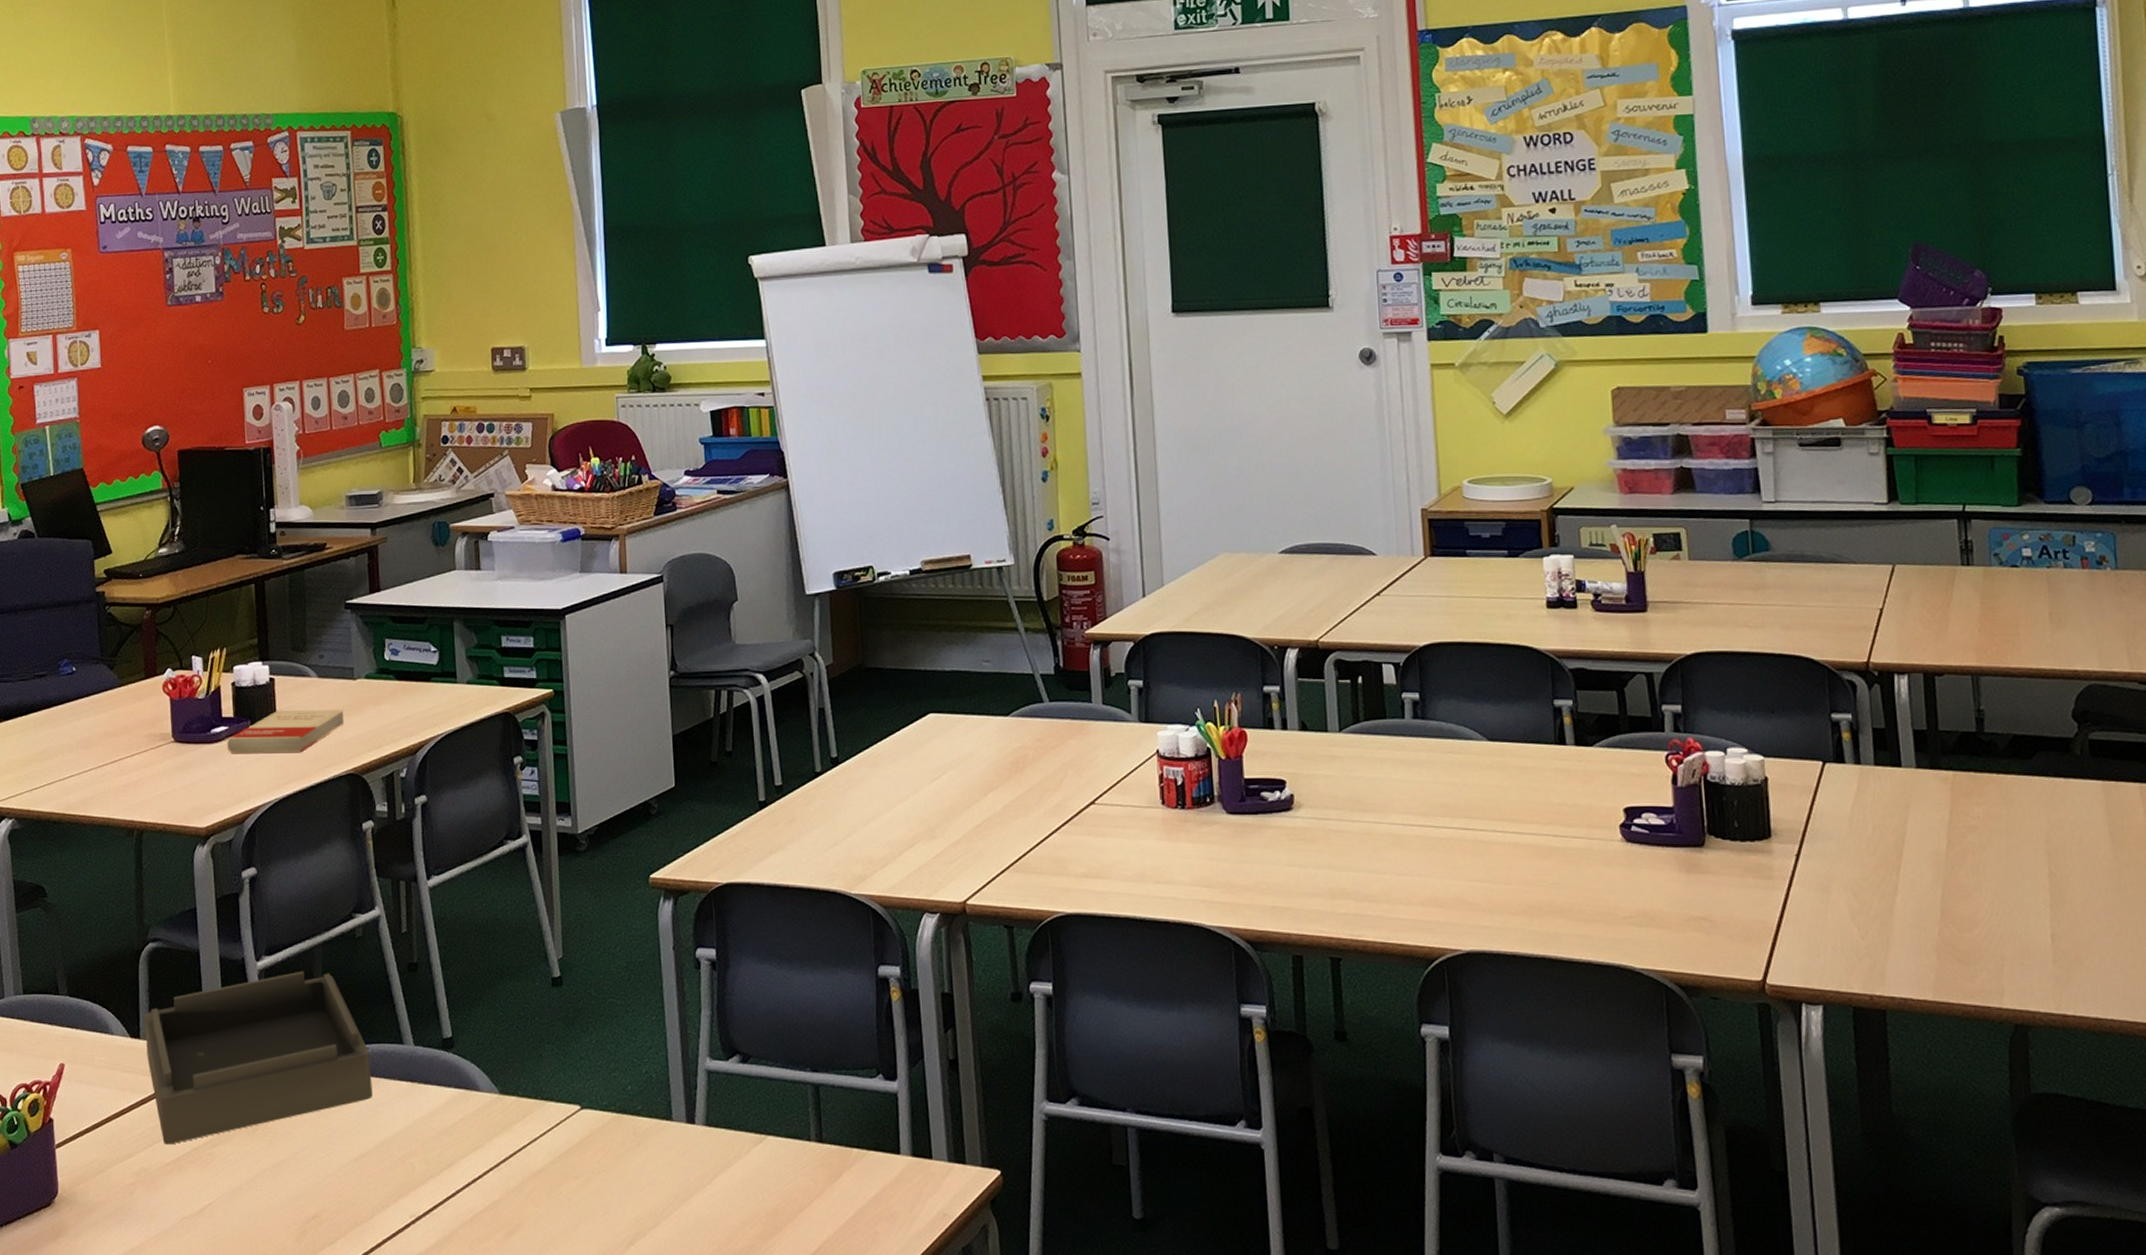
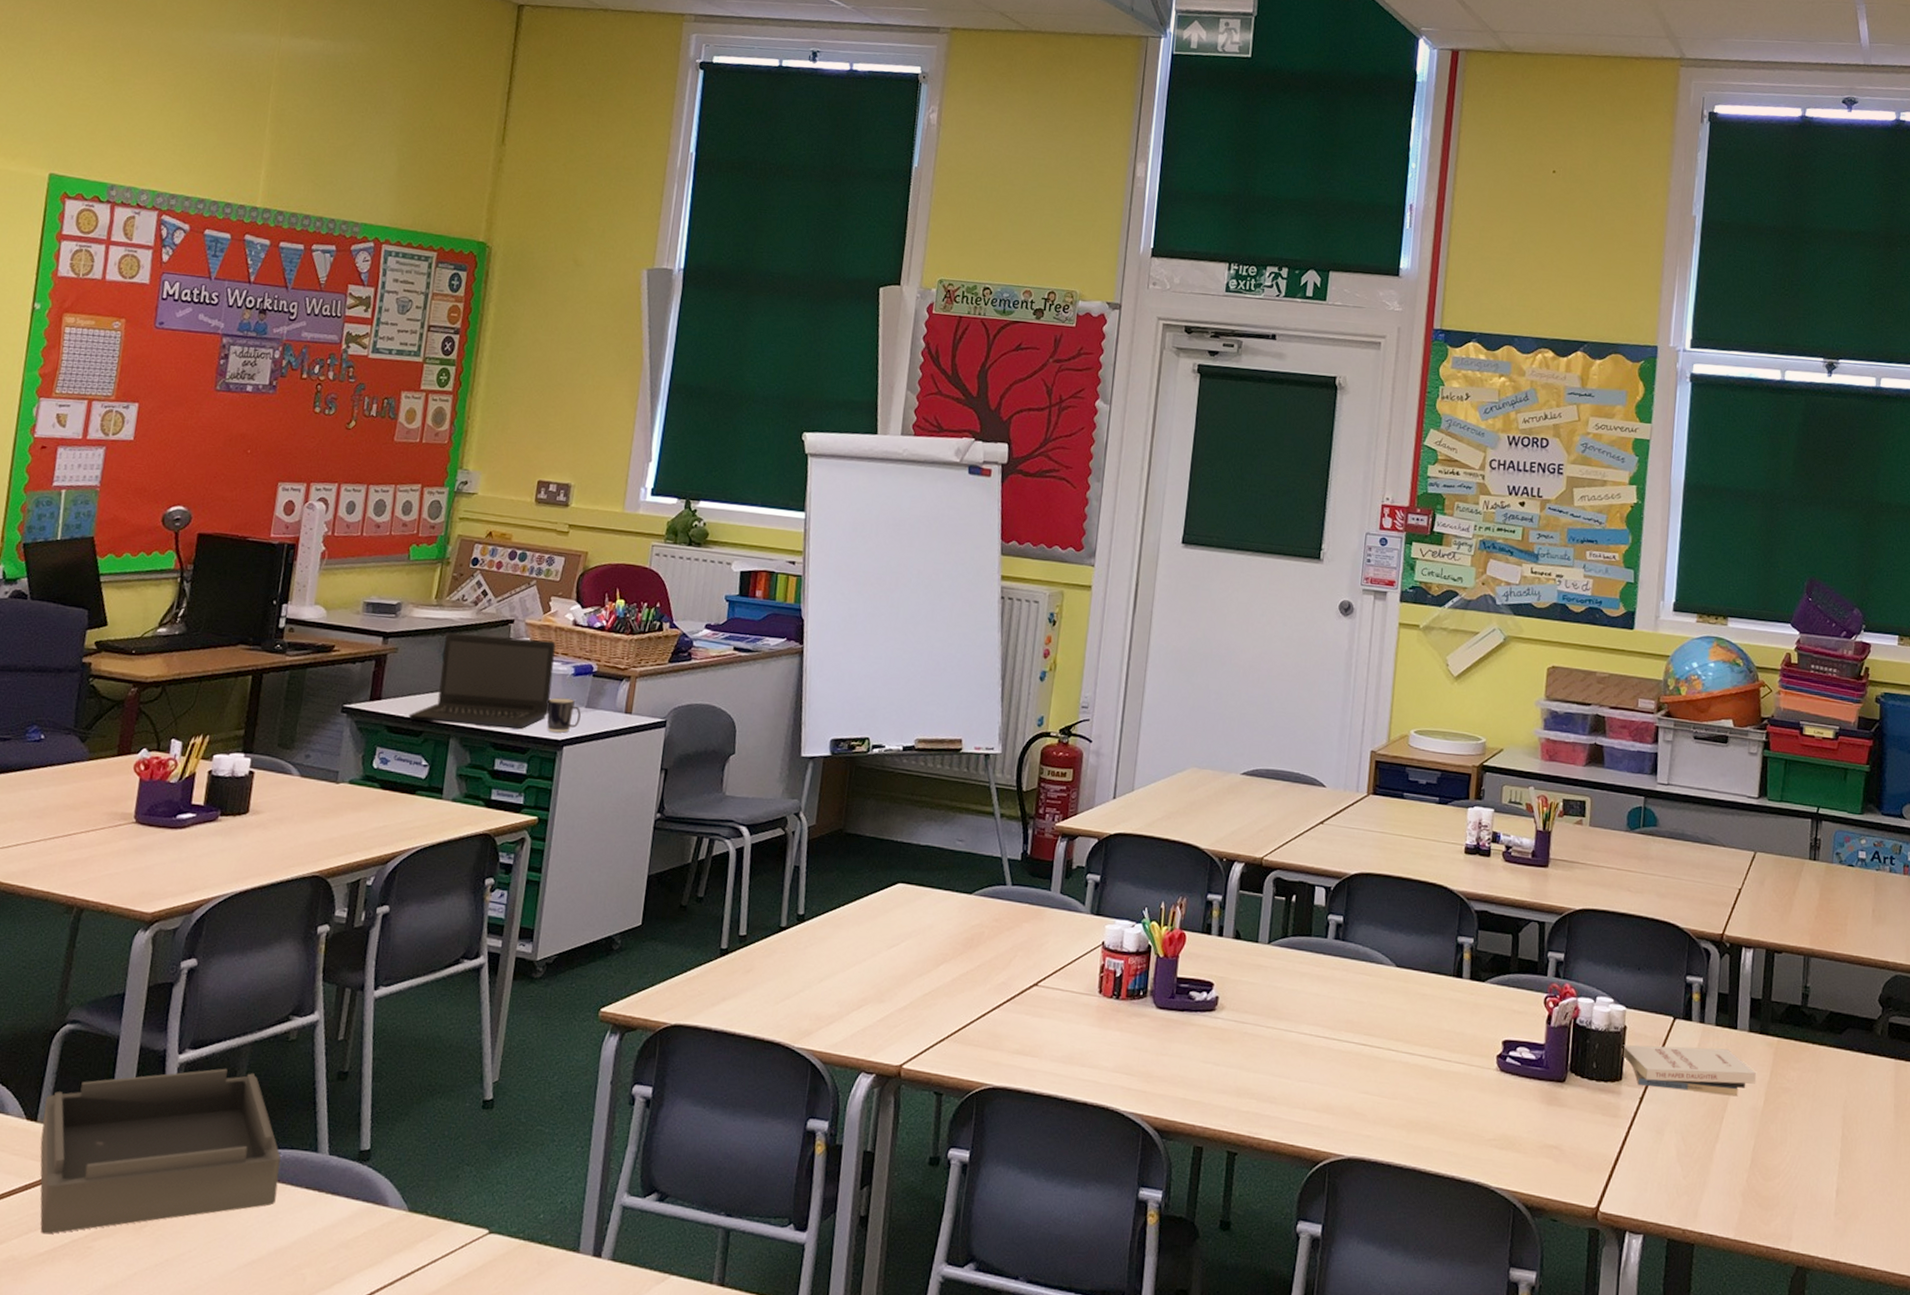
book: present [226,710,345,753] -> none [190,804,321,848]
laptop: none [409,509,545,608] -> present [408,633,556,729]
mug: none [542,566,577,602] -> present [547,697,581,733]
books: none [1765,790,1934,842] -> present [1621,1044,1757,1097]

